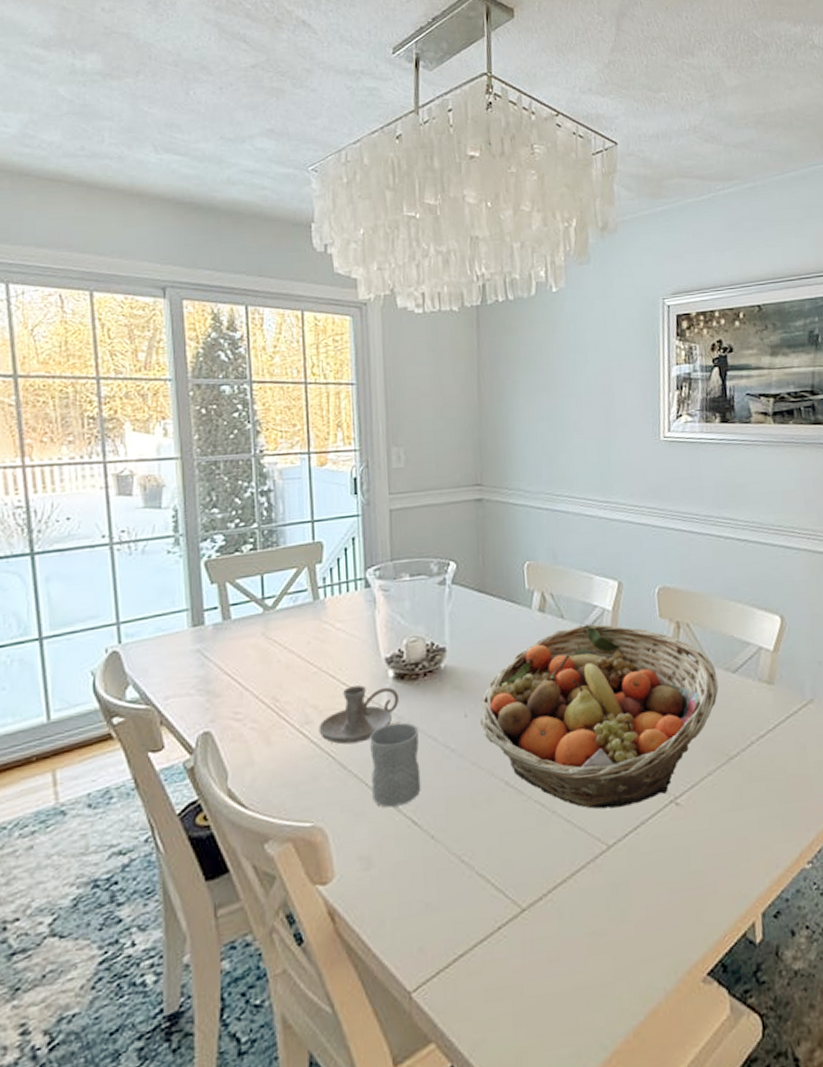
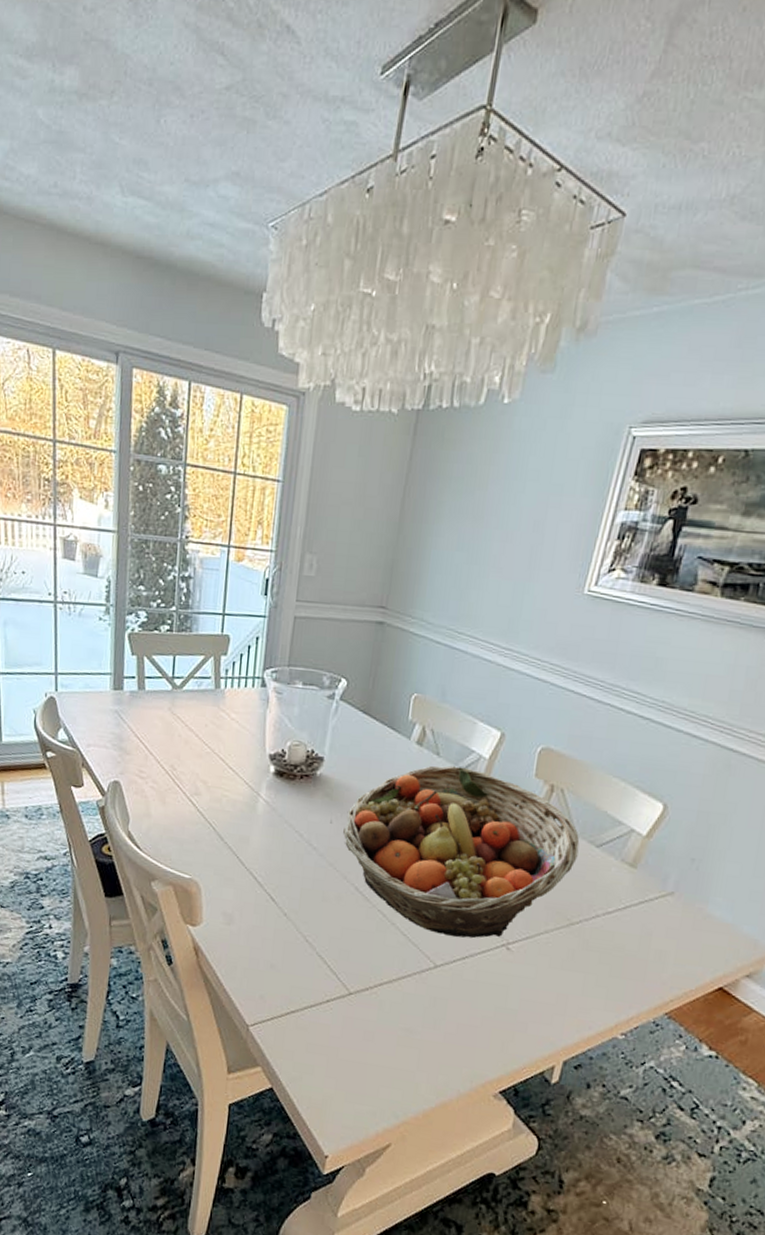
candle holder: present [318,685,399,745] -> none [205,772,276,822]
mug: present [370,722,421,808] -> none [241,812,288,883]

